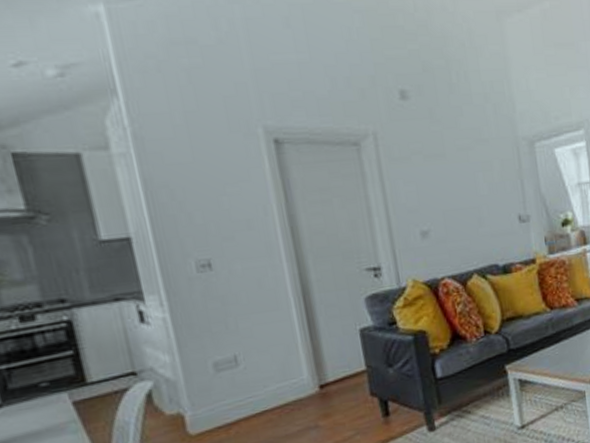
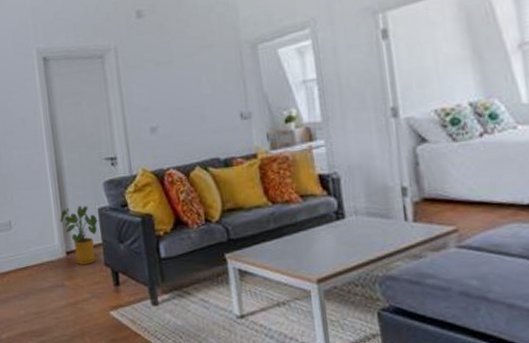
house plant: none [309,327,361,399] -> present [60,205,99,265]

